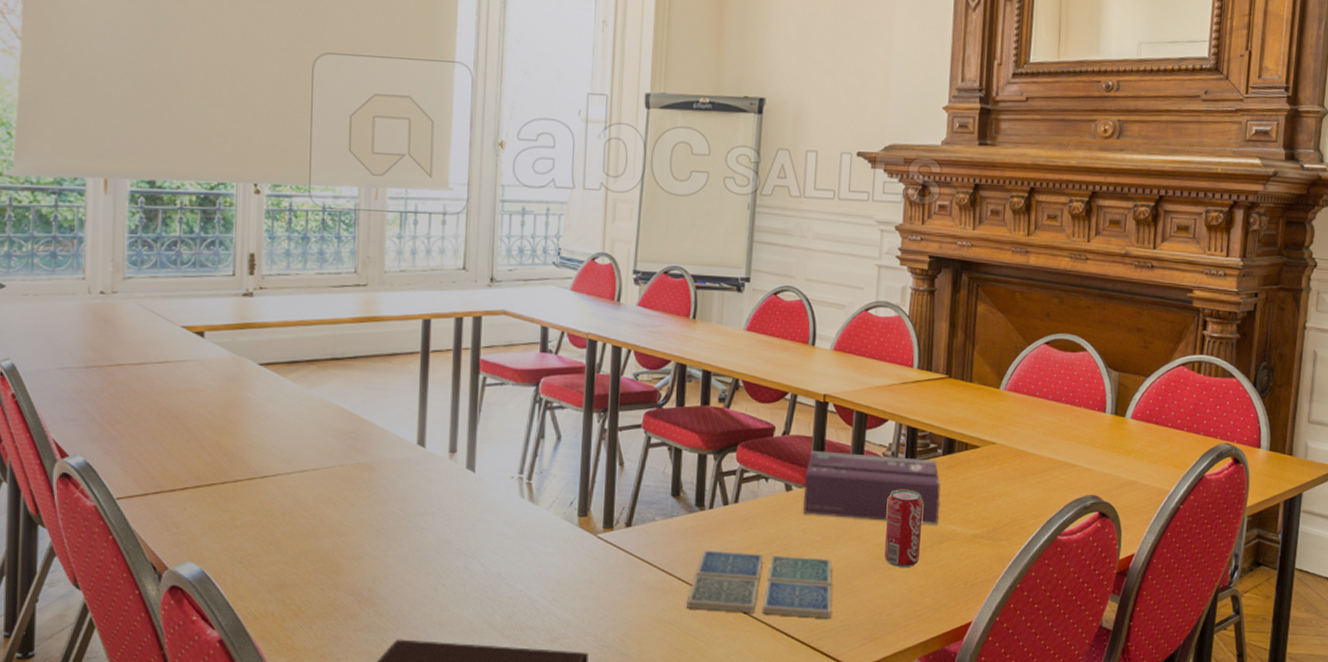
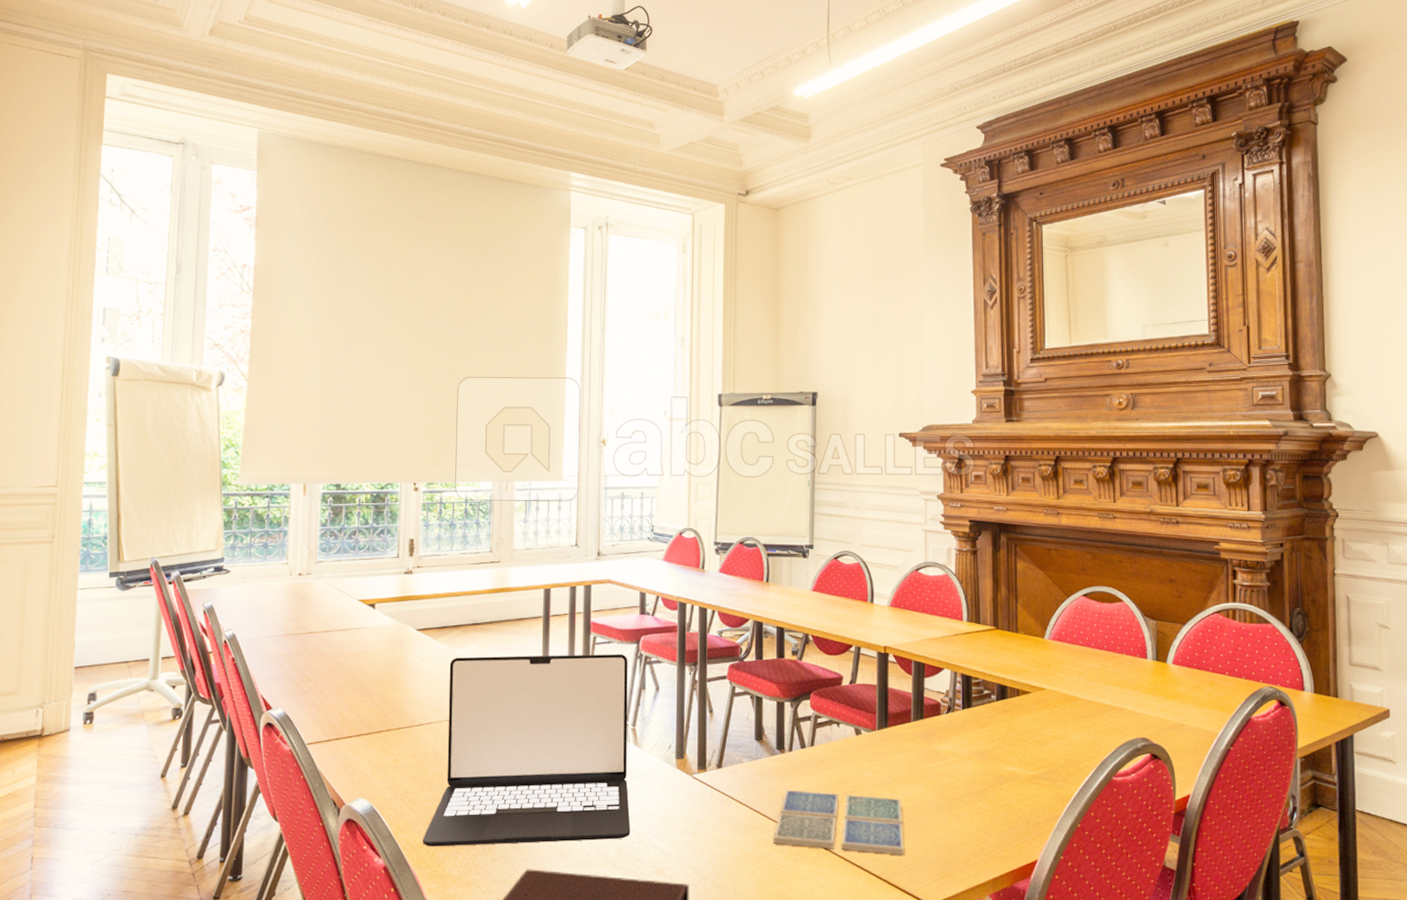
laptop: none [268,397,525,616] -> present [423,653,631,847]
tissue box: present [802,451,941,525] -> none [871,698,998,767]
beverage can: present [884,490,923,568] -> none [949,734,982,808]

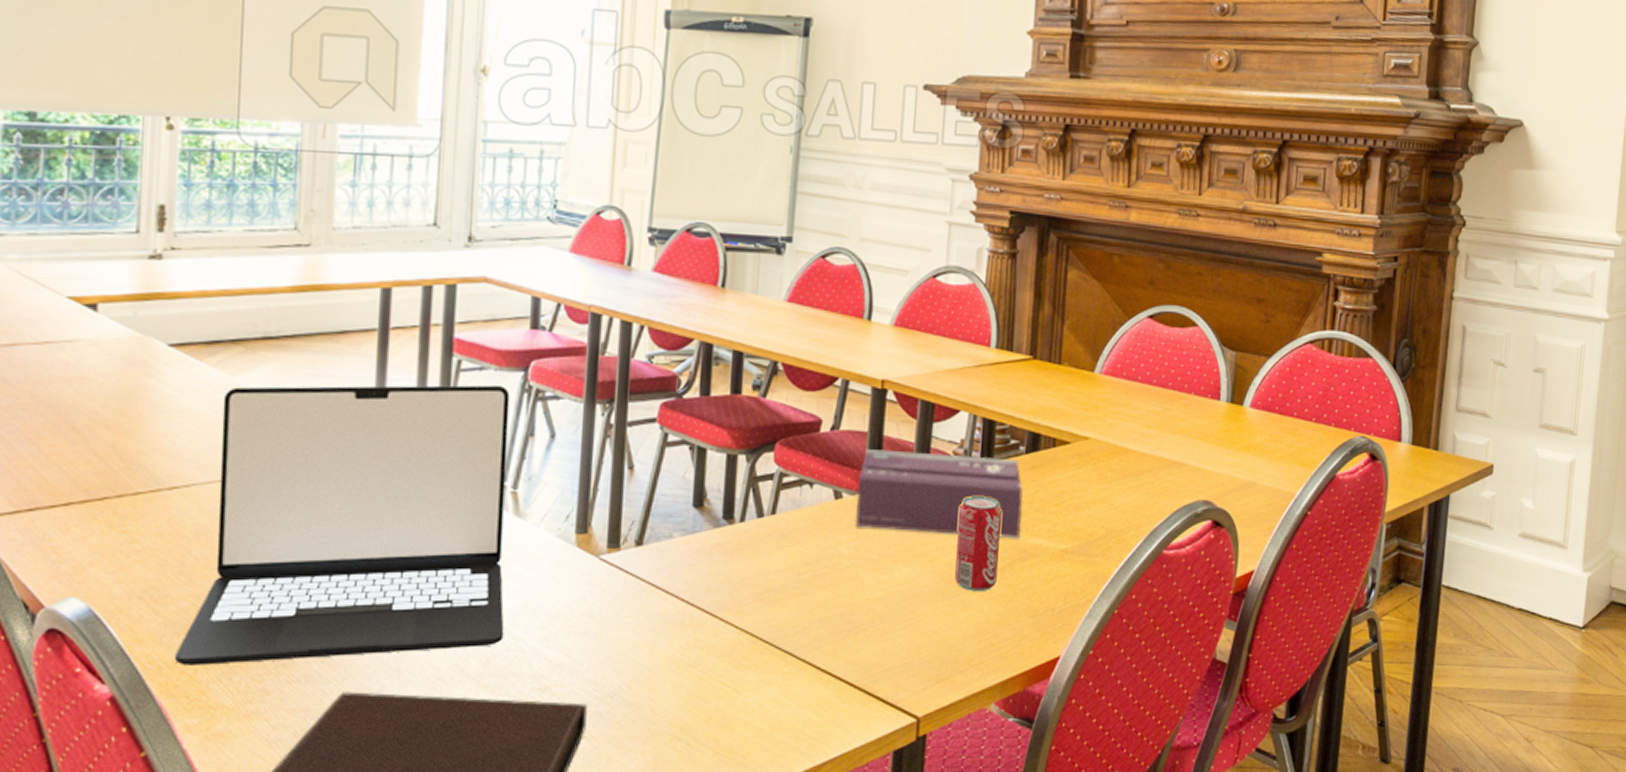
drink coaster: present [773,789,905,855] -> none [711,573,891,656]
tissue box: none [871,698,998,767] -> present [855,449,1024,539]
beverage can: none [949,734,982,808] -> present [955,497,1002,592]

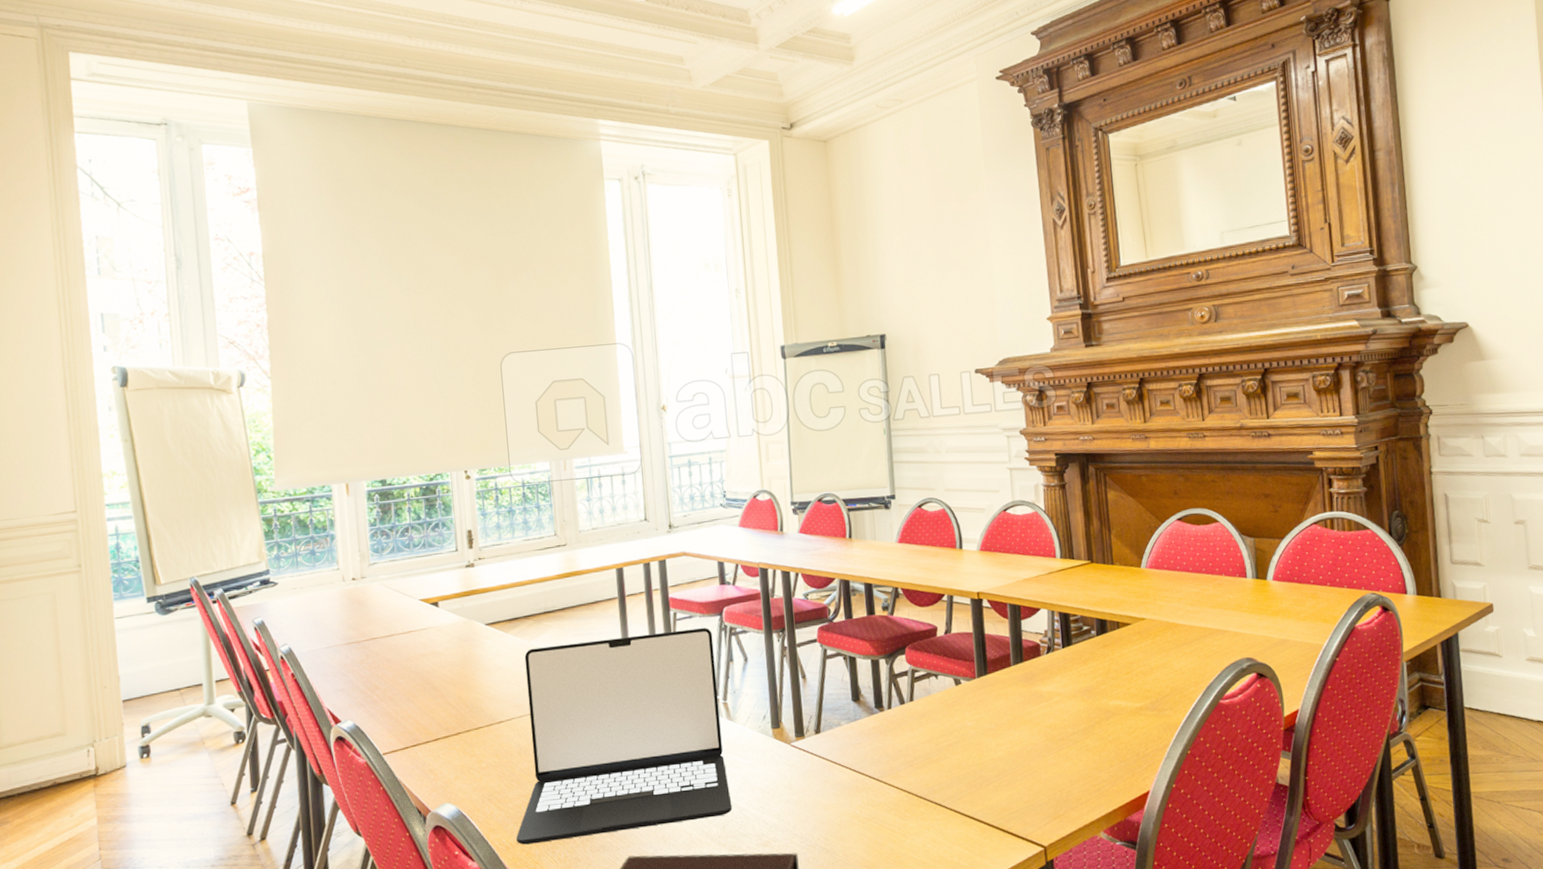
tissue box: present [855,449,1024,539] -> none [970,640,1103,705]
beverage can: present [955,497,1002,592] -> none [1052,672,1090,746]

